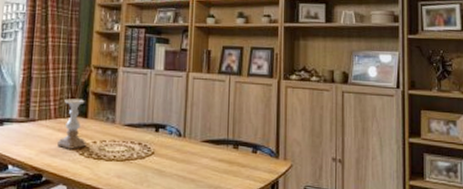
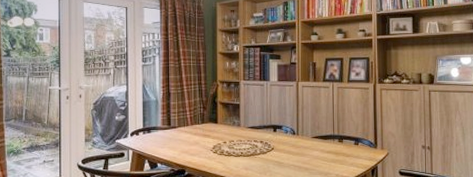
candle holder: present [57,98,86,149] -> none [195,108,218,149]

